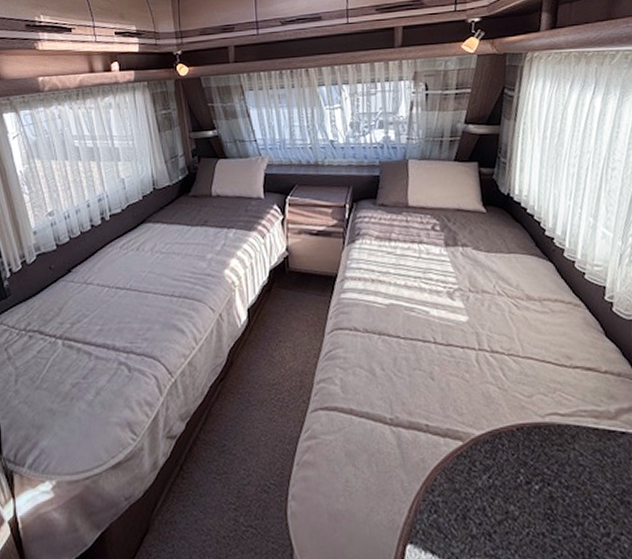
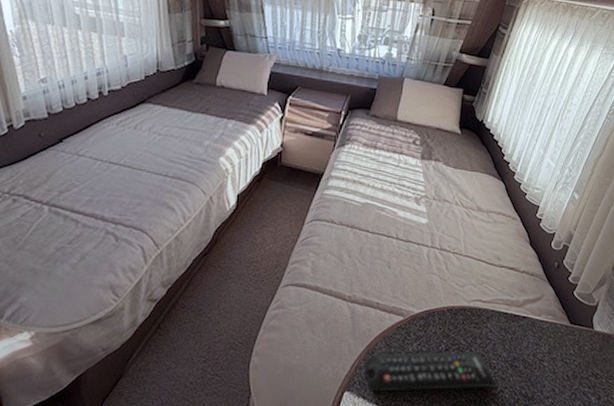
remote control: none [425,484,608,544] -> present [364,352,497,392]

